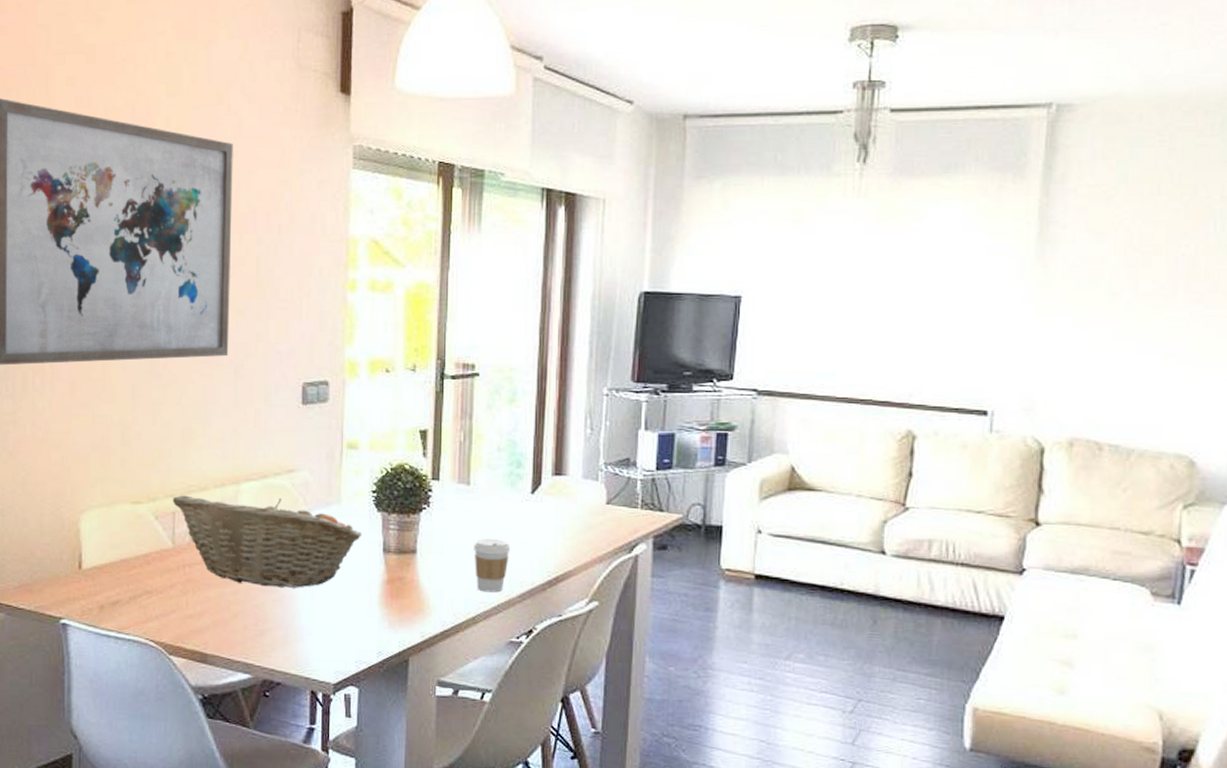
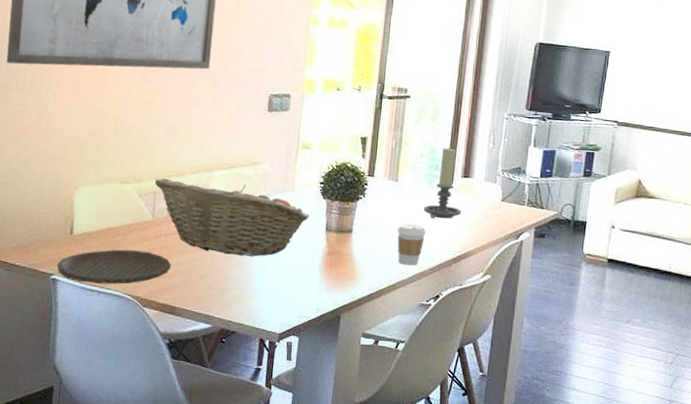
plate: none [65,585,199,628] -> present [56,249,171,284]
candle holder: none [506,438,555,531] -> present [424,148,461,219]

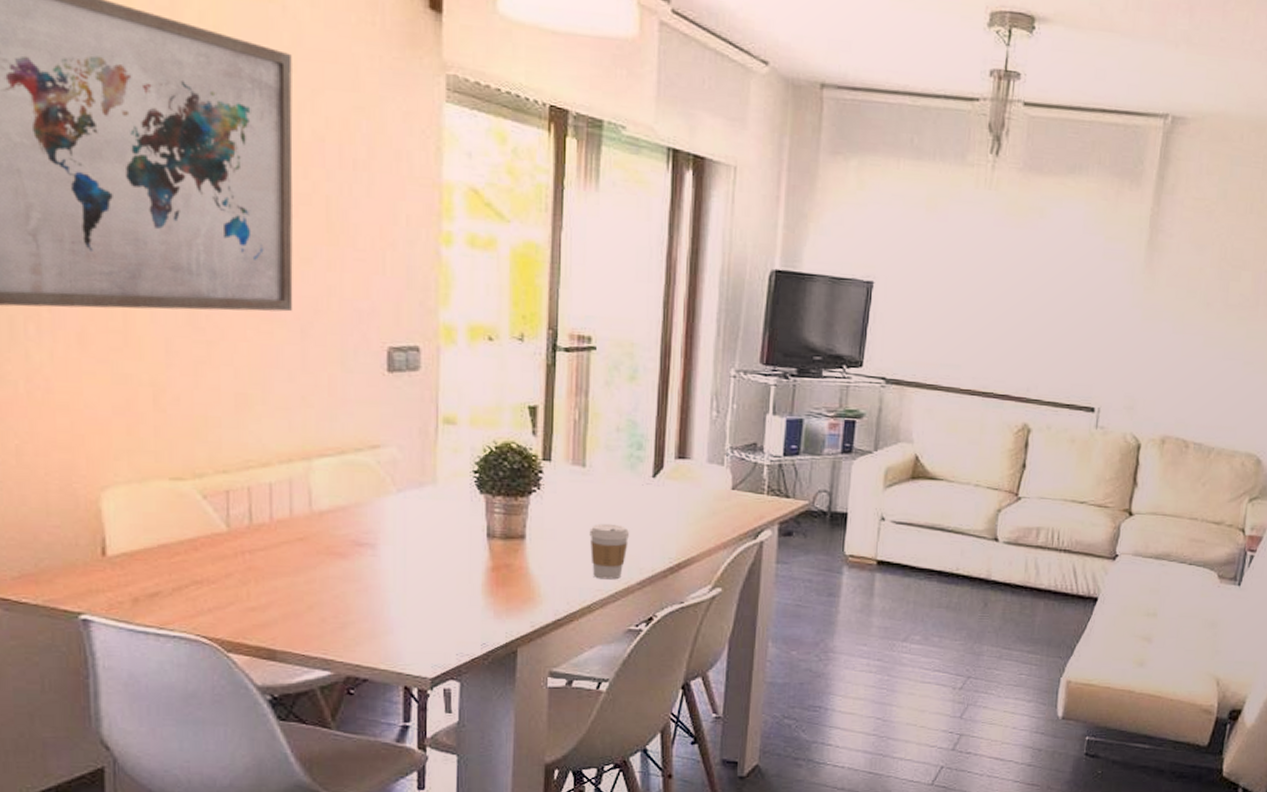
plate: present [56,249,171,284] -> none [86,574,263,623]
fruit basket: present [154,178,309,257] -> none [224,471,462,576]
candle holder: present [424,148,461,219] -> none [625,418,677,516]

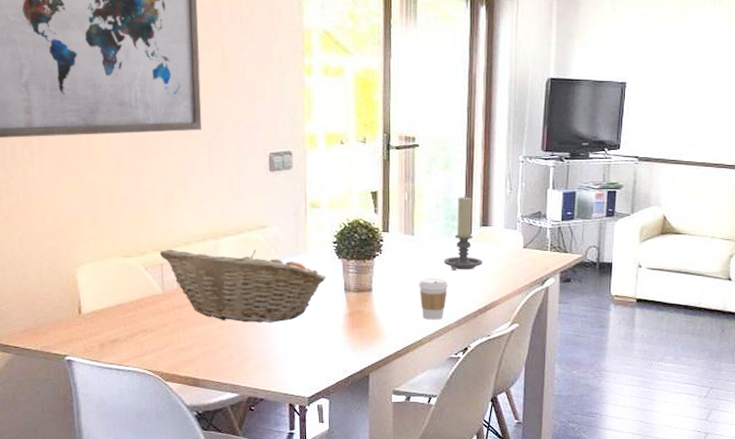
fruit basket: none [224,471,462,576] -> present [159,249,326,323]
candle holder: none [625,418,677,516] -> present [444,197,483,271]

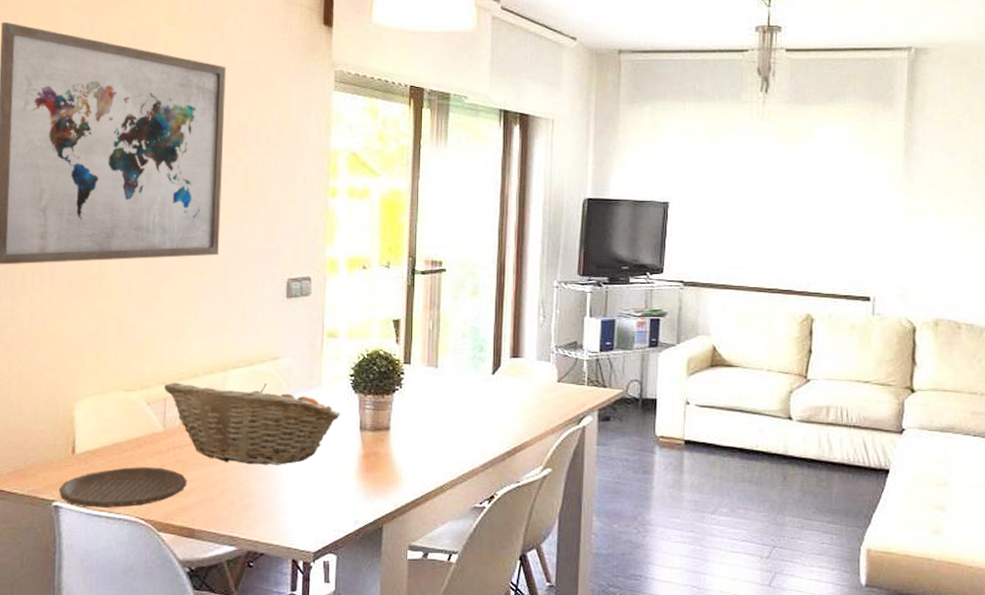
plate: none [69,325,189,361] -> present [58,467,187,508]
coffee cup: present [419,277,449,320] -> none [441,415,474,463]
candle holder: present [444,197,483,271] -> none [470,325,513,408]

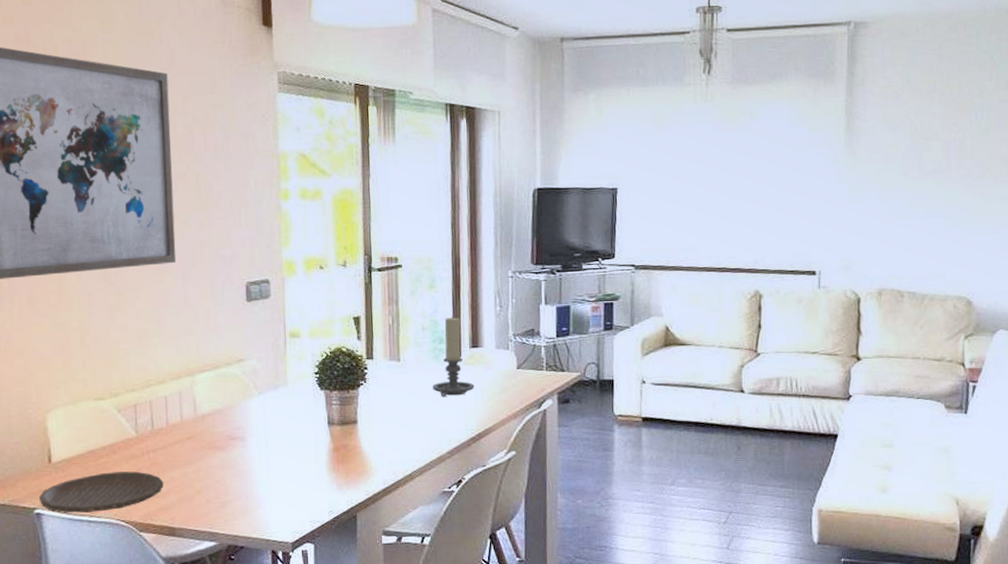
fruit basket: present [163,382,340,465] -> none [132,385,308,464]
candle holder: none [470,325,513,408] -> present [433,317,475,397]

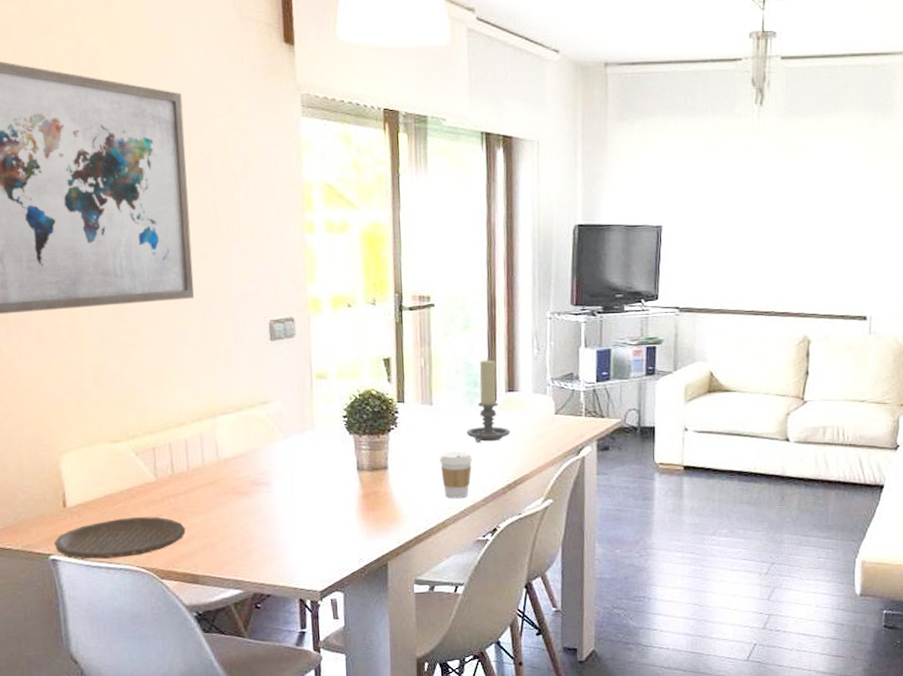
coffee cup: none [407,405,439,452] -> present [439,451,473,499]

